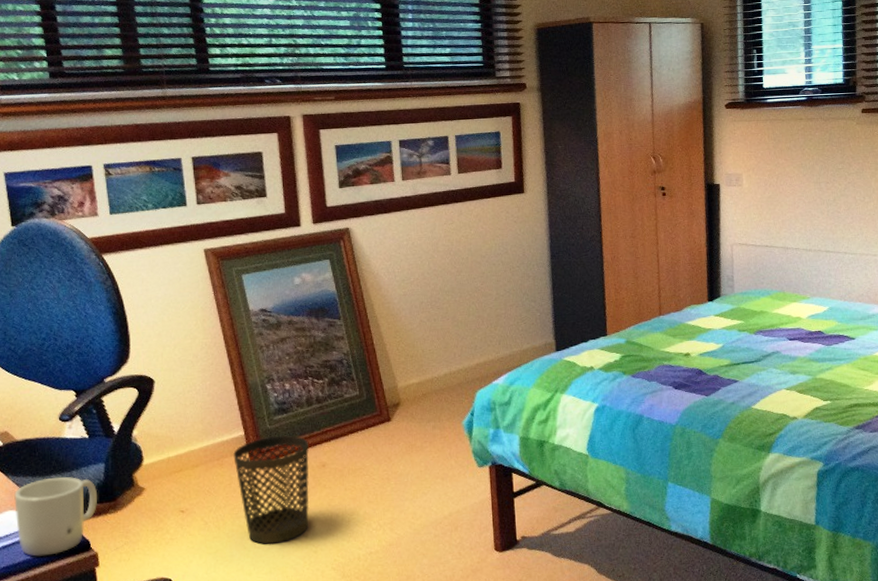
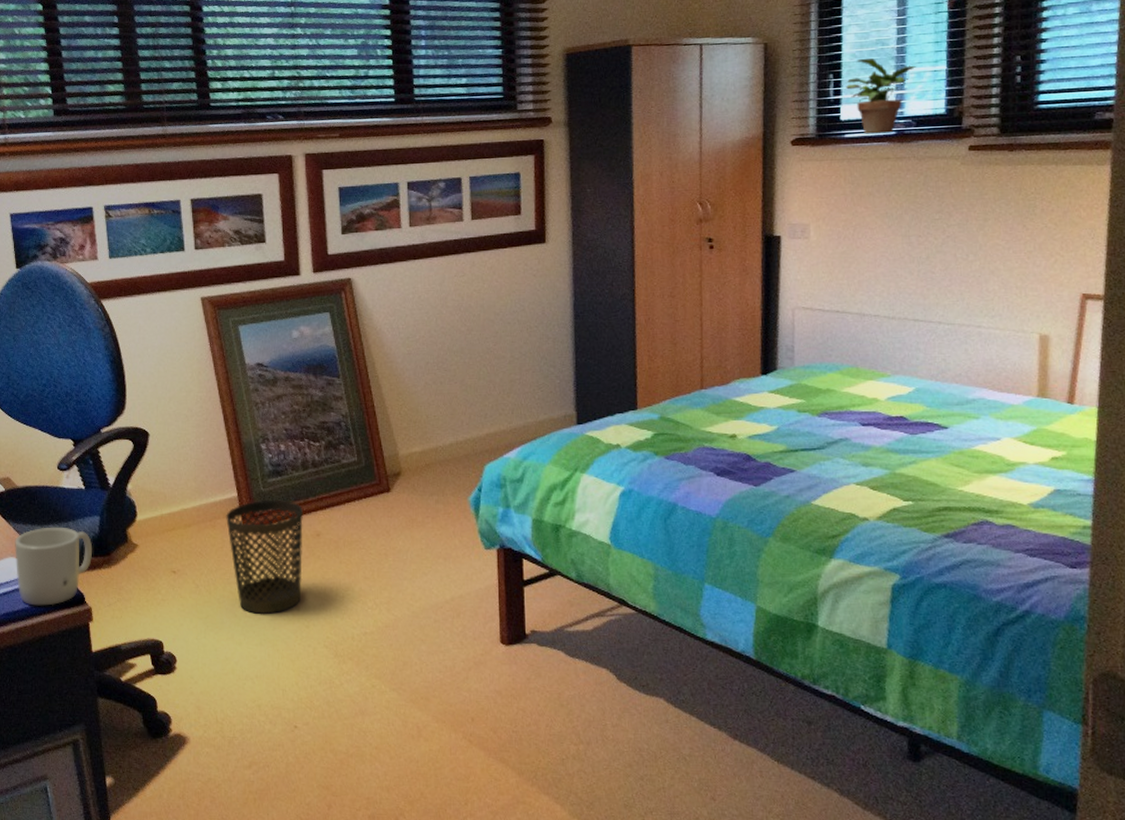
potted plant: none [767,37,820,99] -> present [846,57,916,134]

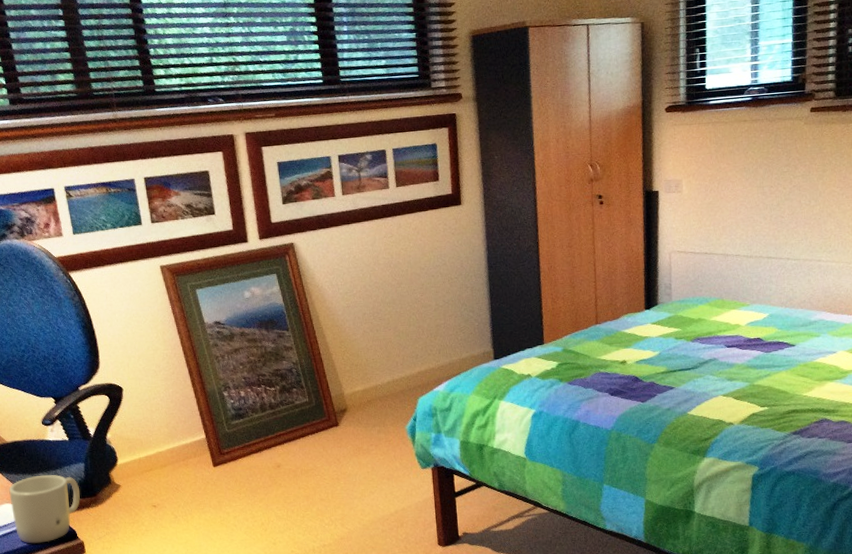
trash bin: present [226,499,303,615] -> none [197,439,267,537]
potted plant: present [846,57,916,134] -> none [710,33,767,101]

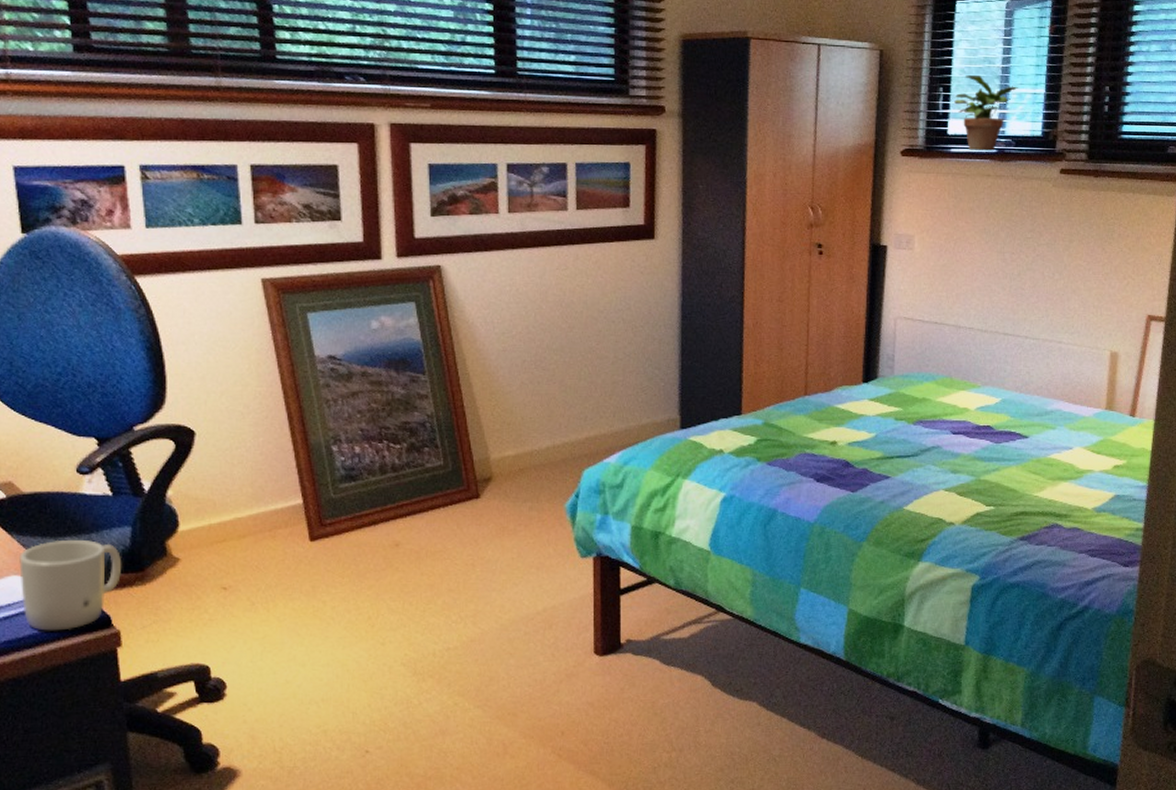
potted plant: none [710,33,767,101] -> present [954,74,1018,151]

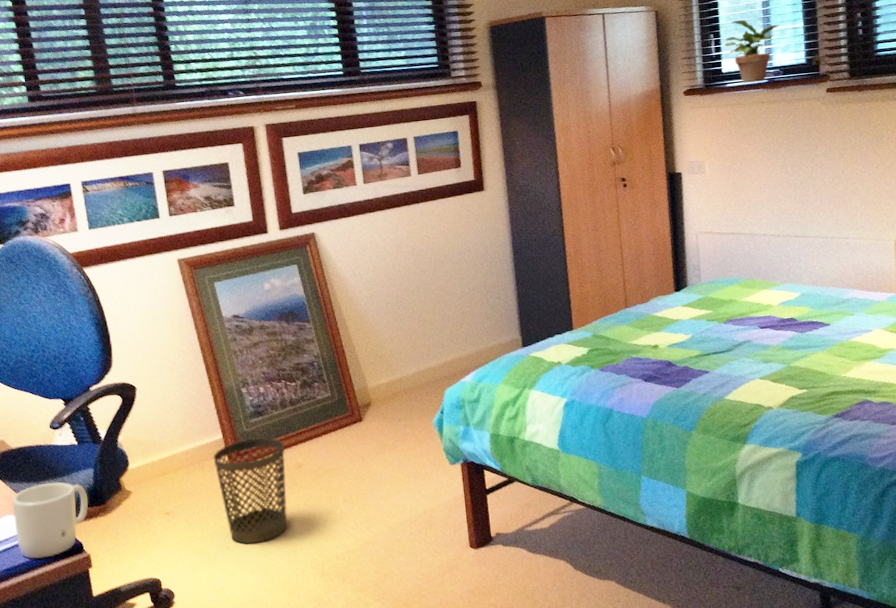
trash bin: none [289,507,380,633] -> present [213,437,288,545]

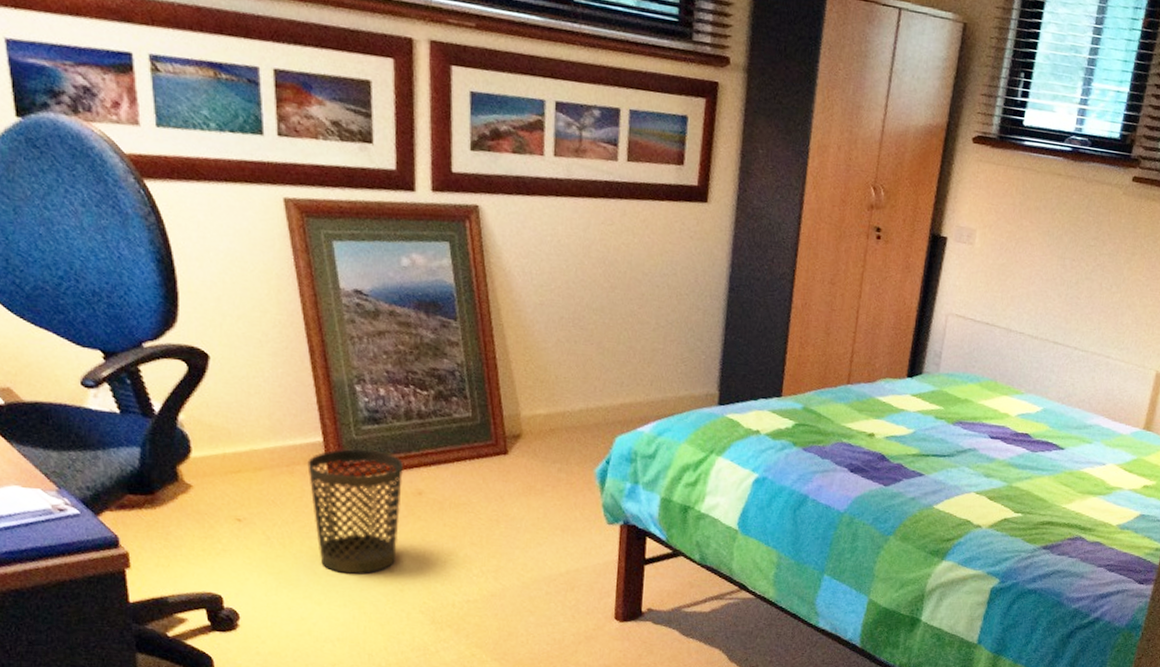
mug: present [12,482,88,559] -> none [20,454,129,547]
potted plant: present [725,19,779,83] -> none [1034,62,1102,149]

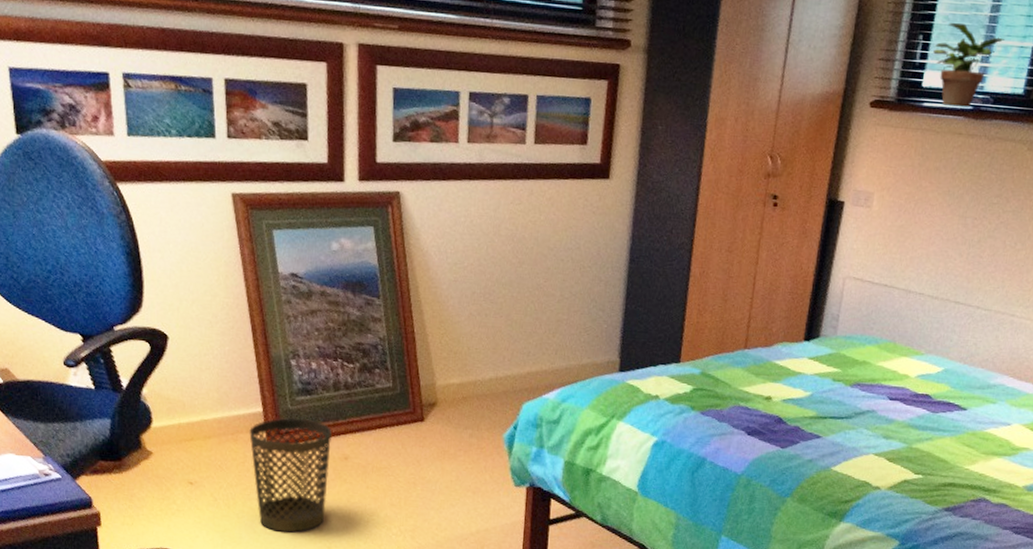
potted plant: none [1034,62,1102,149] -> present [933,22,1004,107]

